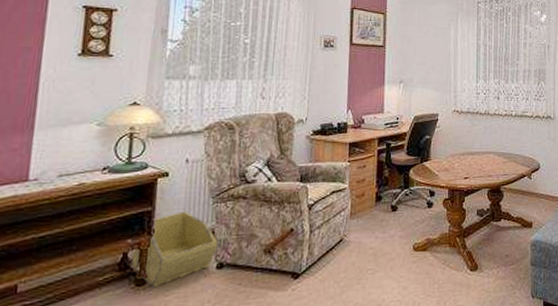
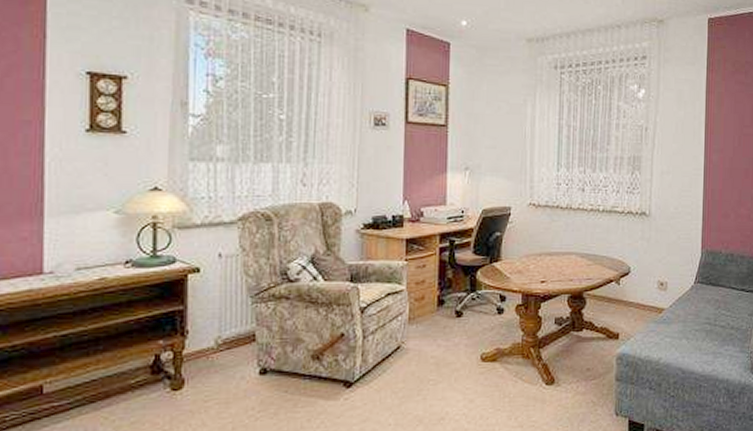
storage bin: present [131,211,218,288] -> none [164,311,260,393]

